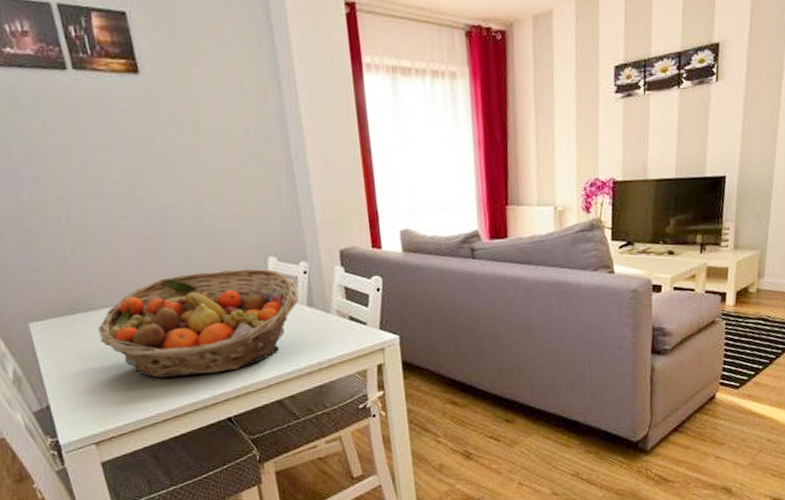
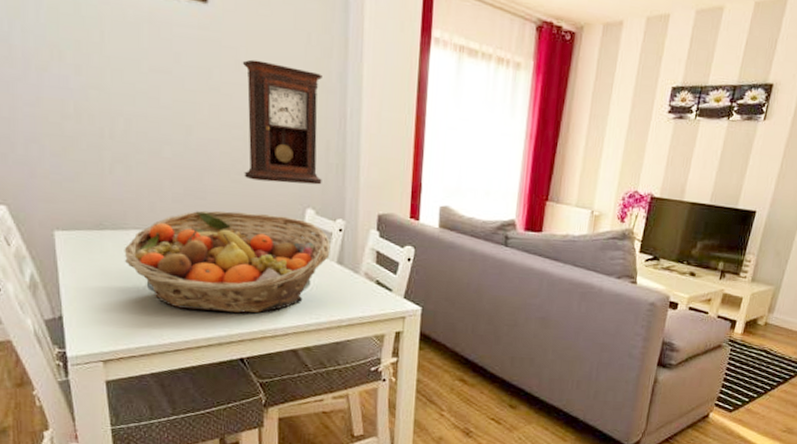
pendulum clock: none [181,119,279,239] -> present [242,59,322,185]

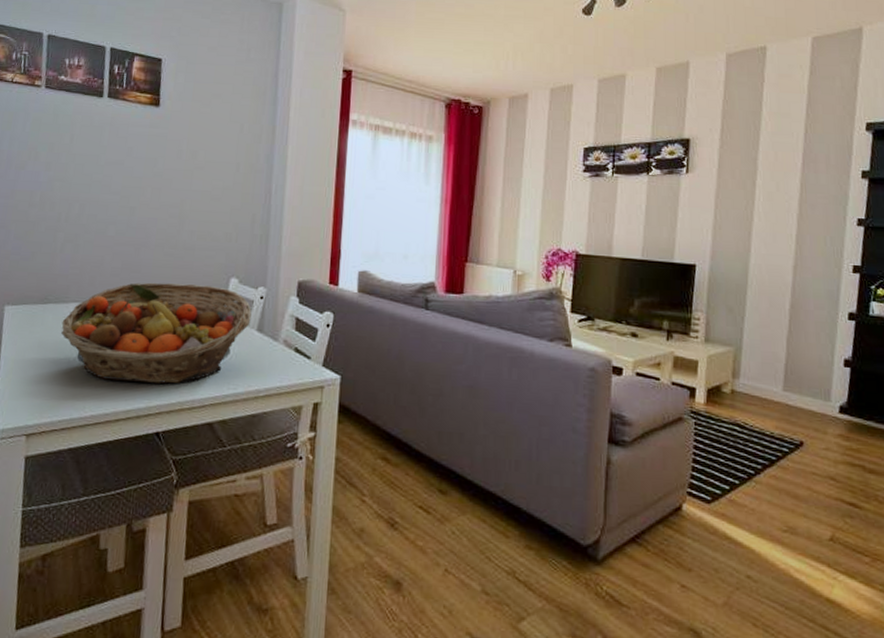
pendulum clock: present [242,59,322,185] -> none [176,149,252,255]

